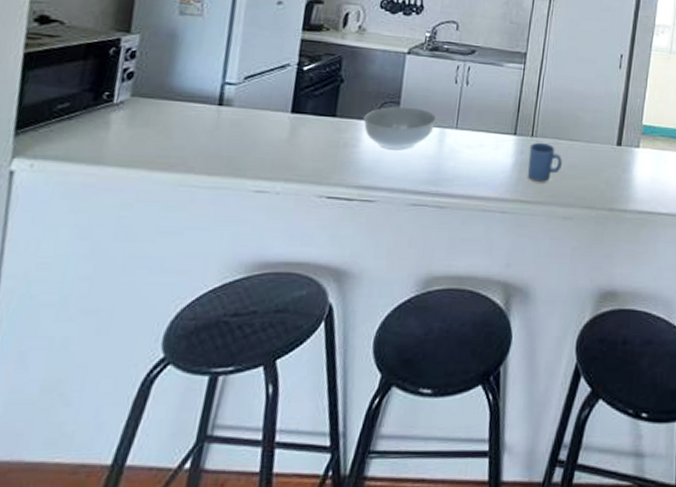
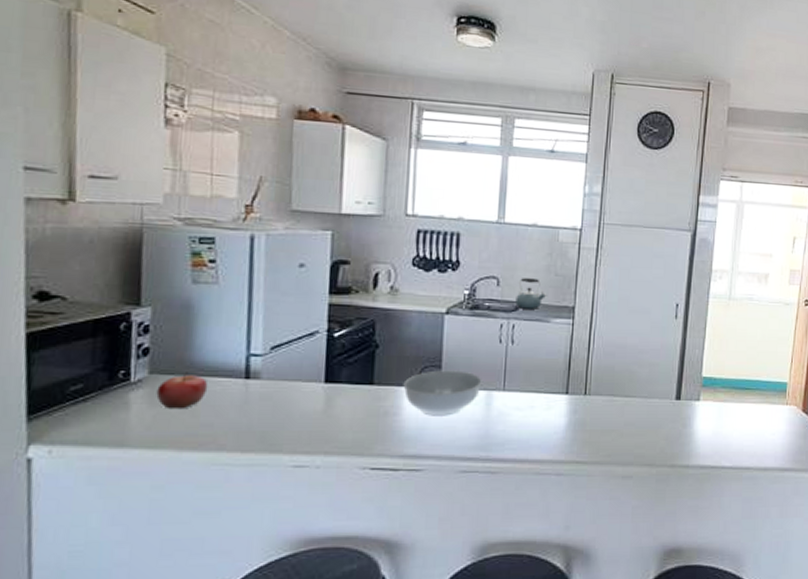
fruit: none [135,96,184,132] -> present [156,372,208,409]
kettle: none [472,24,502,54] -> present [515,278,547,309]
mug: present [528,142,562,182] -> none [582,400,618,441]

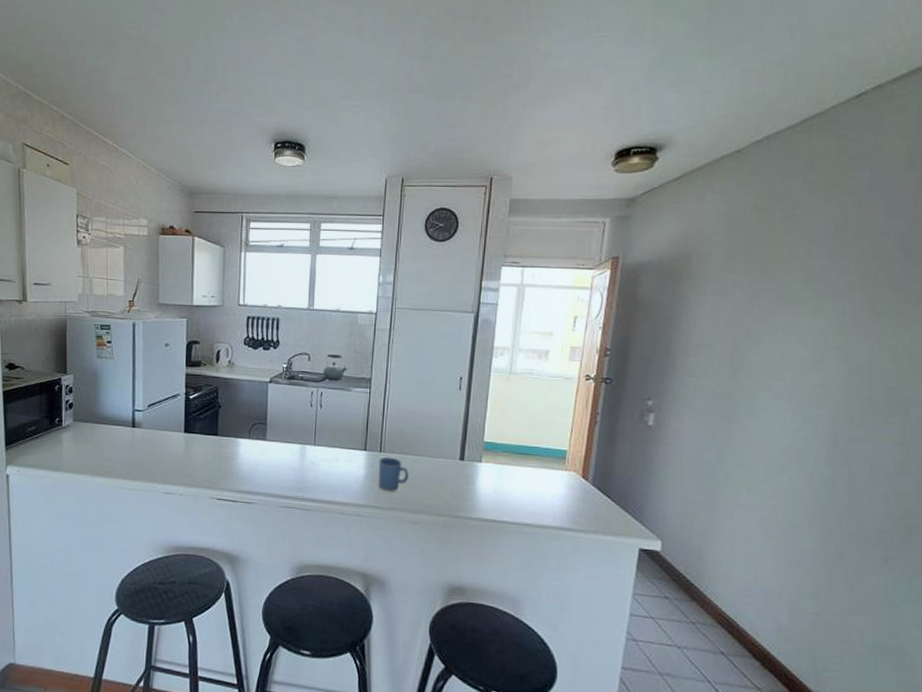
fruit: present [156,372,208,409] -> none [78,421,109,447]
bowl: present [403,370,482,416] -> none [239,427,298,463]
mug: none [582,400,618,441] -> present [378,456,409,491]

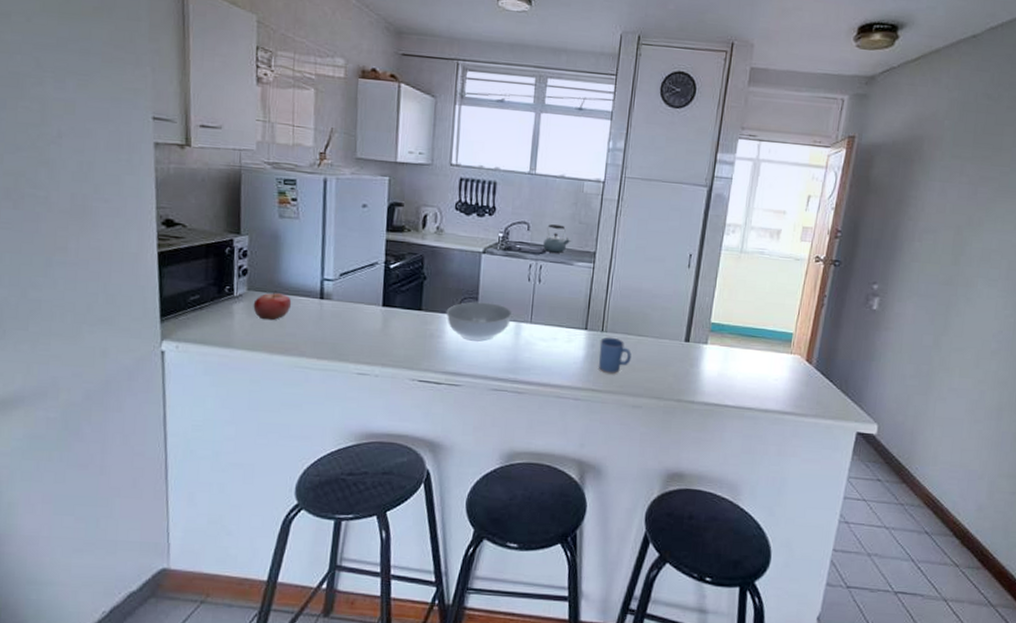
fruit: none [78,421,109,447] -> present [253,290,292,321]
bowl: none [239,427,298,463] -> present [446,301,513,342]

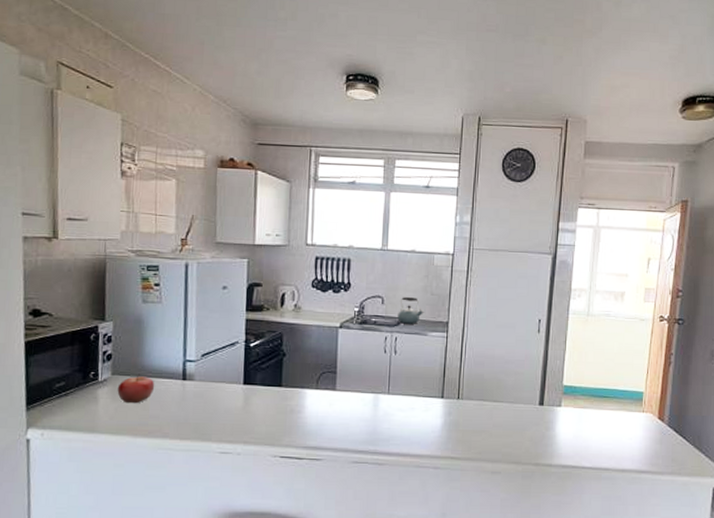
bowl: present [446,301,513,342] -> none [305,375,370,415]
mug: present [599,336,631,374] -> none [456,404,488,440]

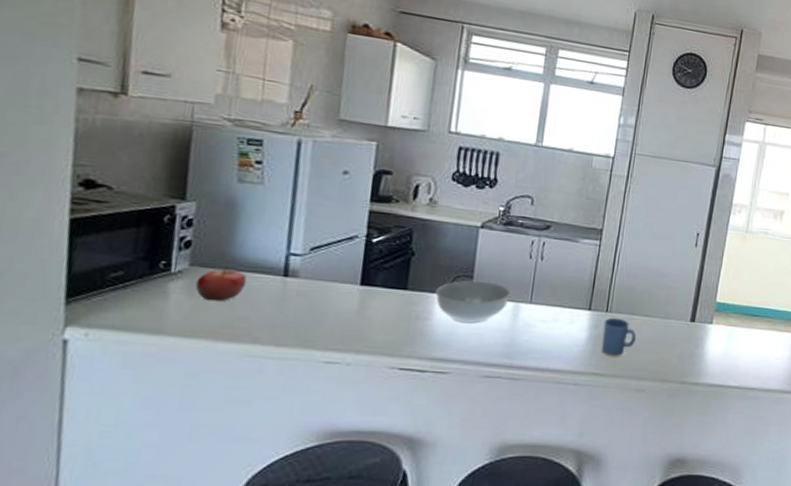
bowl: none [305,375,370,415] -> present [435,280,511,324]
kettle: present [397,297,425,324] -> none [547,199,578,229]
mug: none [456,404,488,440] -> present [602,317,636,356]

